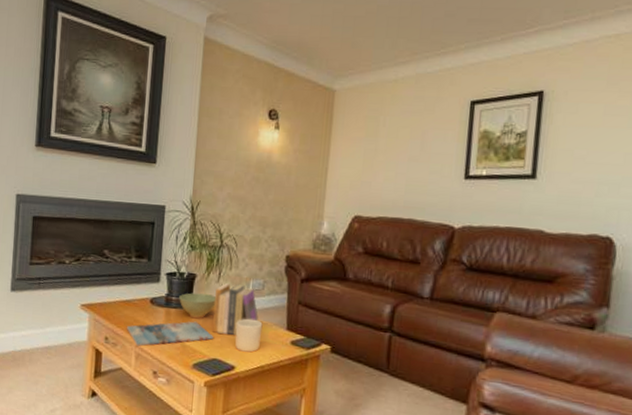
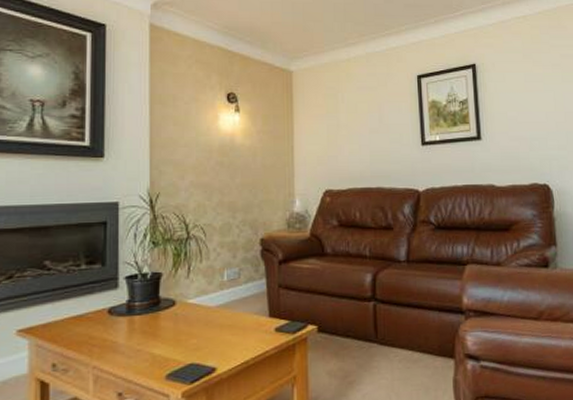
magazine: present [126,321,213,346] -> none [79,325,188,367]
bowl: present [179,293,217,319] -> none [143,293,188,323]
books: present [212,283,258,335] -> none [185,277,237,336]
mug: present [234,318,263,353] -> none [212,311,243,350]

